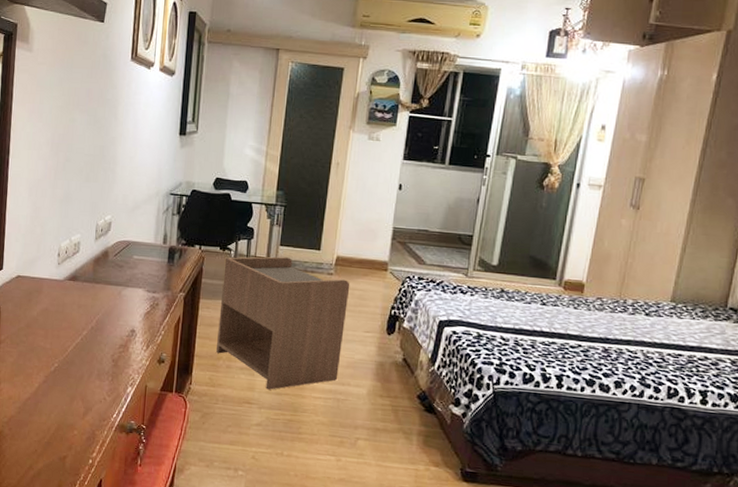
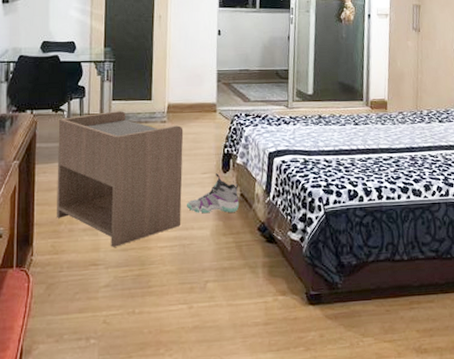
sneaker: none [345,334,401,376] -> present [187,173,240,214]

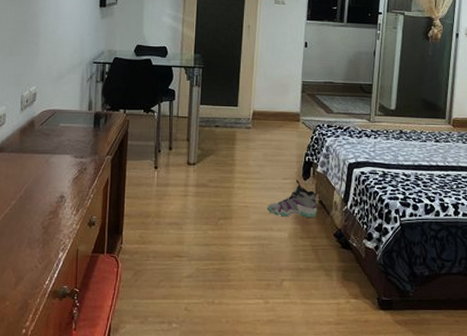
nightstand: present [56,110,184,247] -> none [144,114,267,242]

